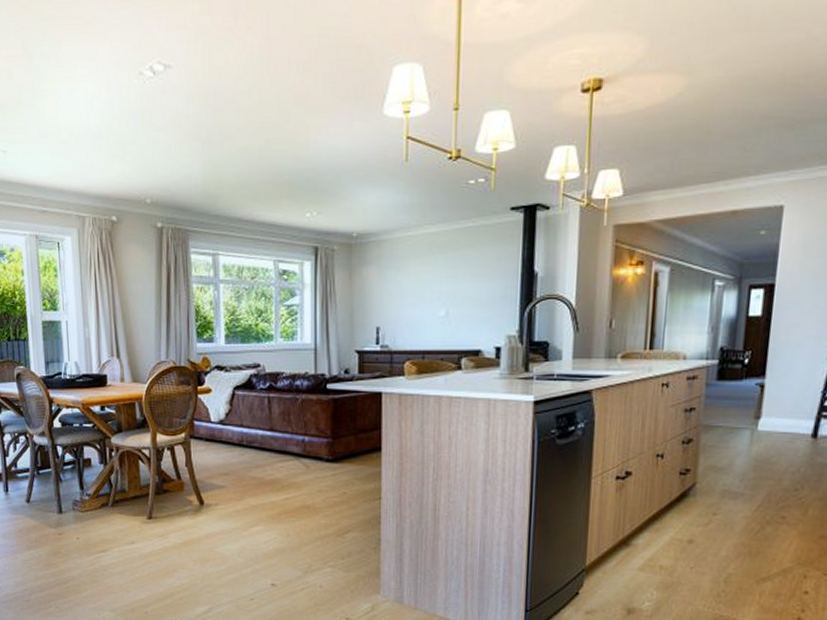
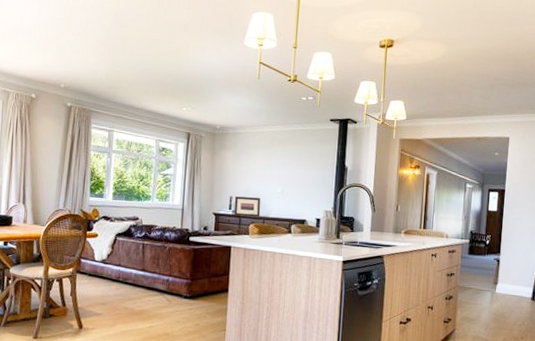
picture frame: none [382,326,419,352] -> present [234,196,261,218]

